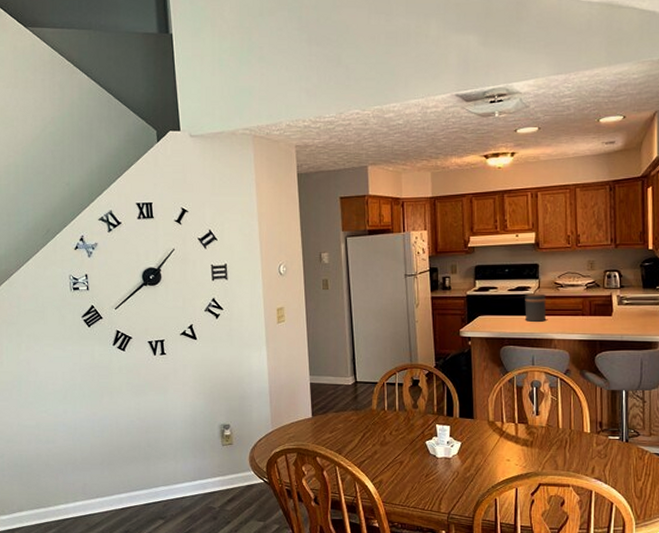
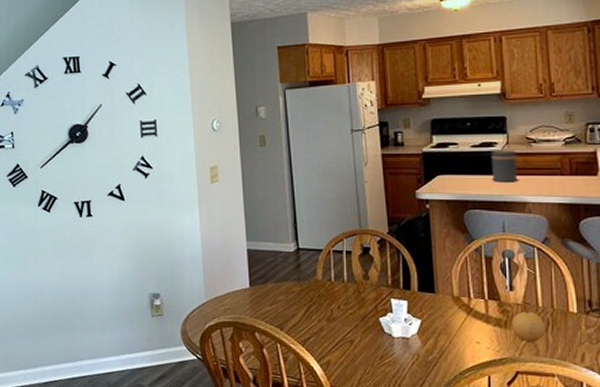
fruit: none [537,432,564,458] -> present [512,311,546,342]

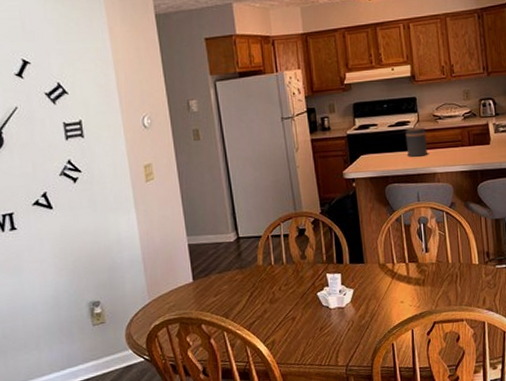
fruit: present [512,311,546,342] -> none [428,268,455,295]

